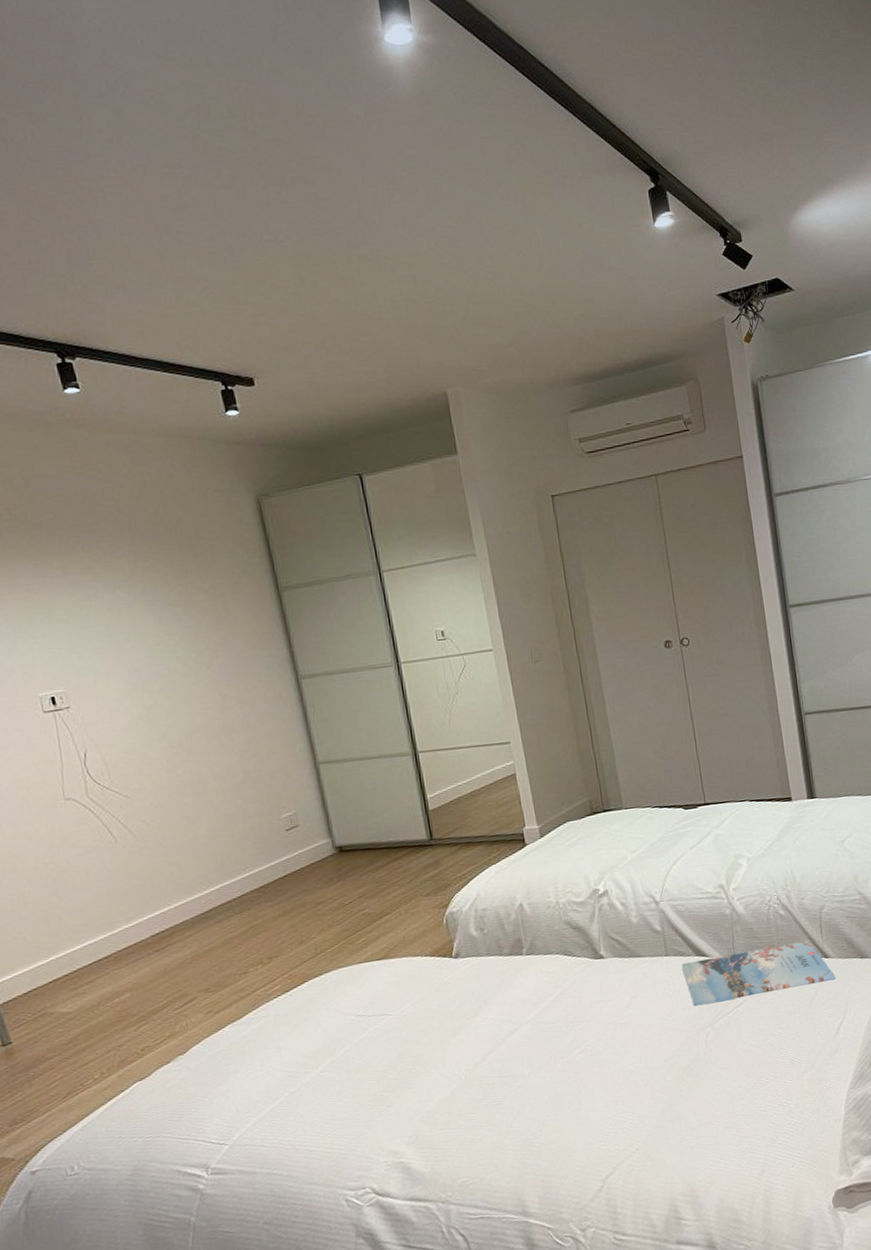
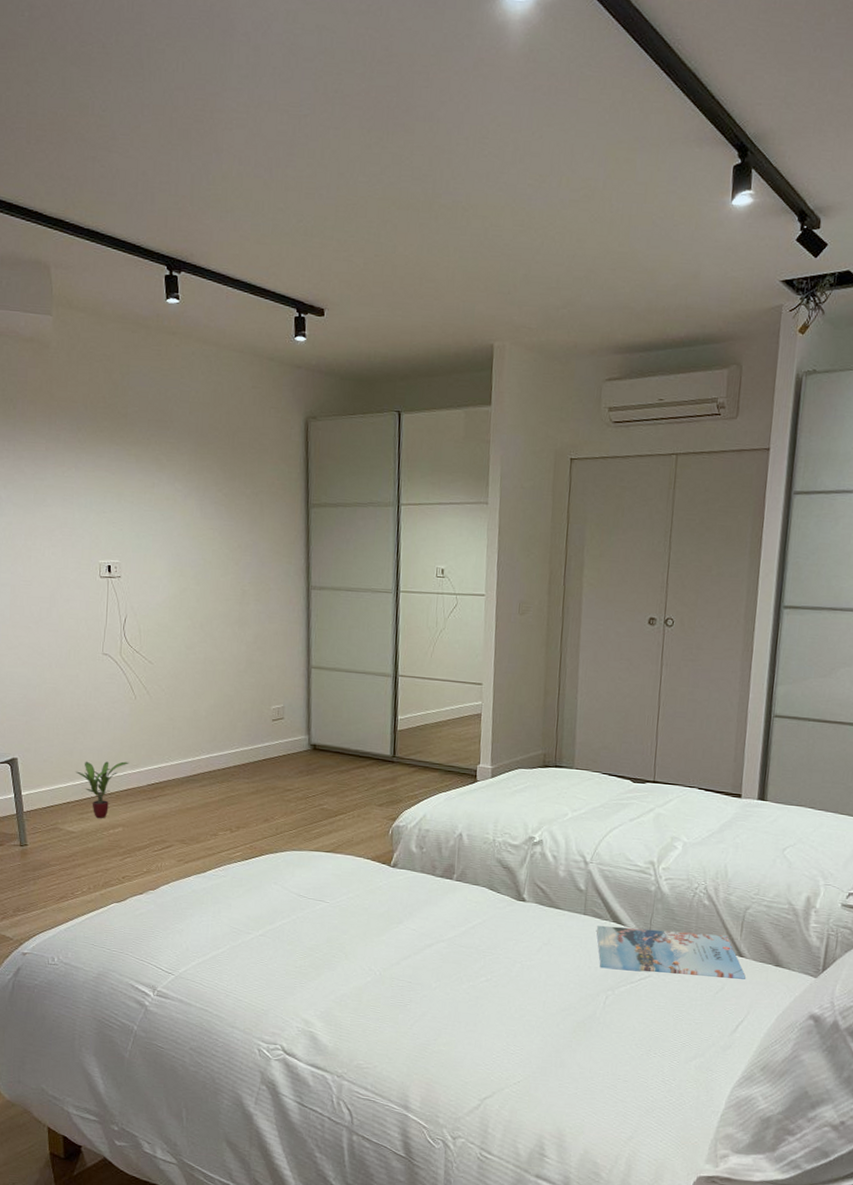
potted plant: none [58,915,123,989] -> present [76,761,129,818]

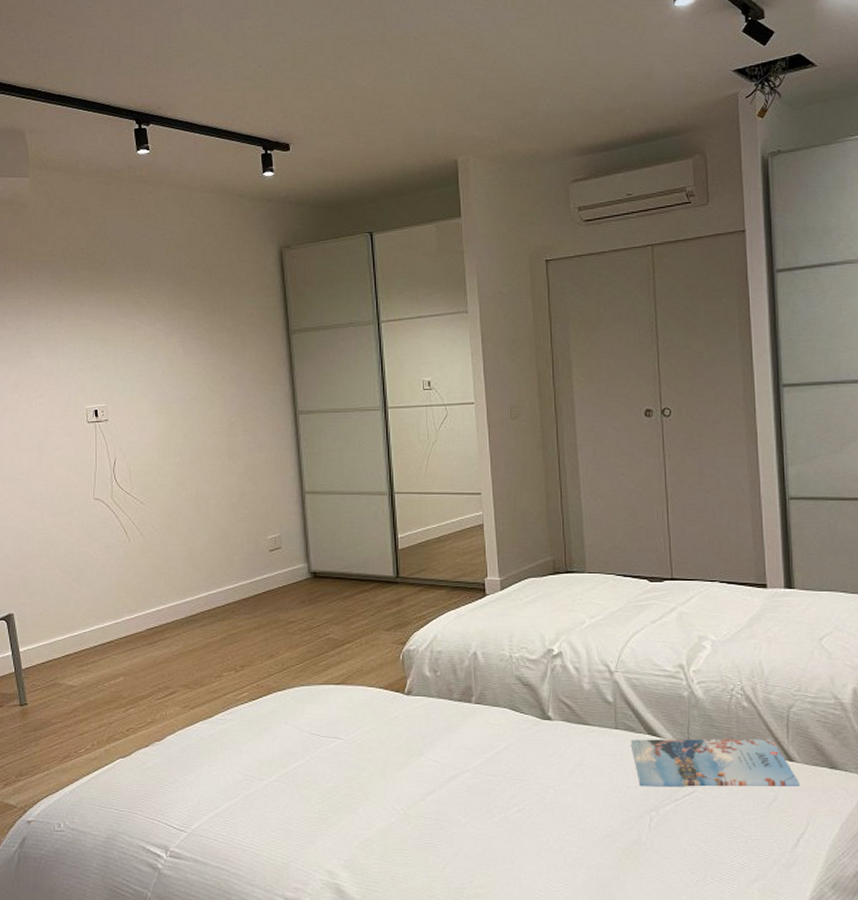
potted plant: present [76,761,129,818] -> none [73,607,127,669]

